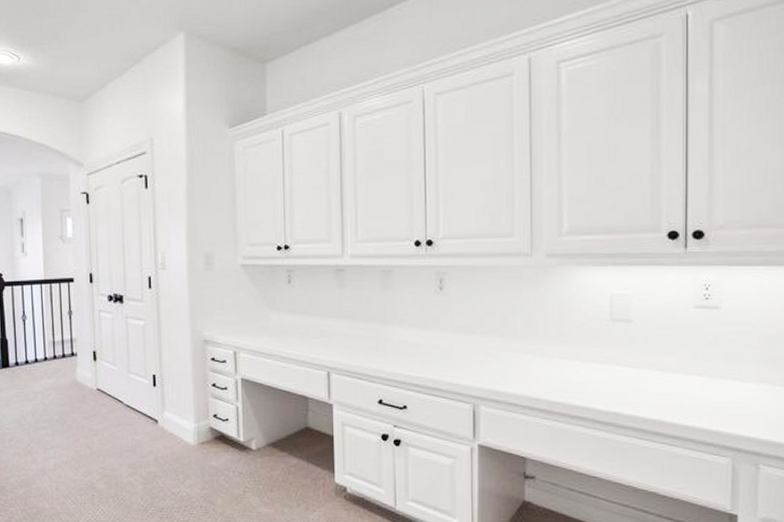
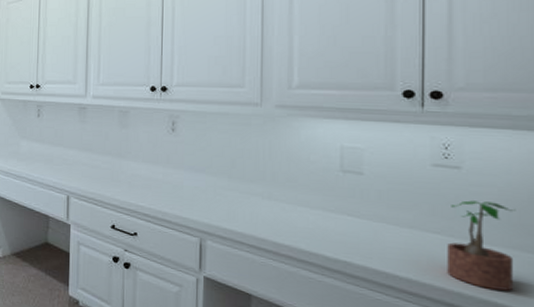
potted plant: none [707,339,767,424] -> present [447,200,516,291]

